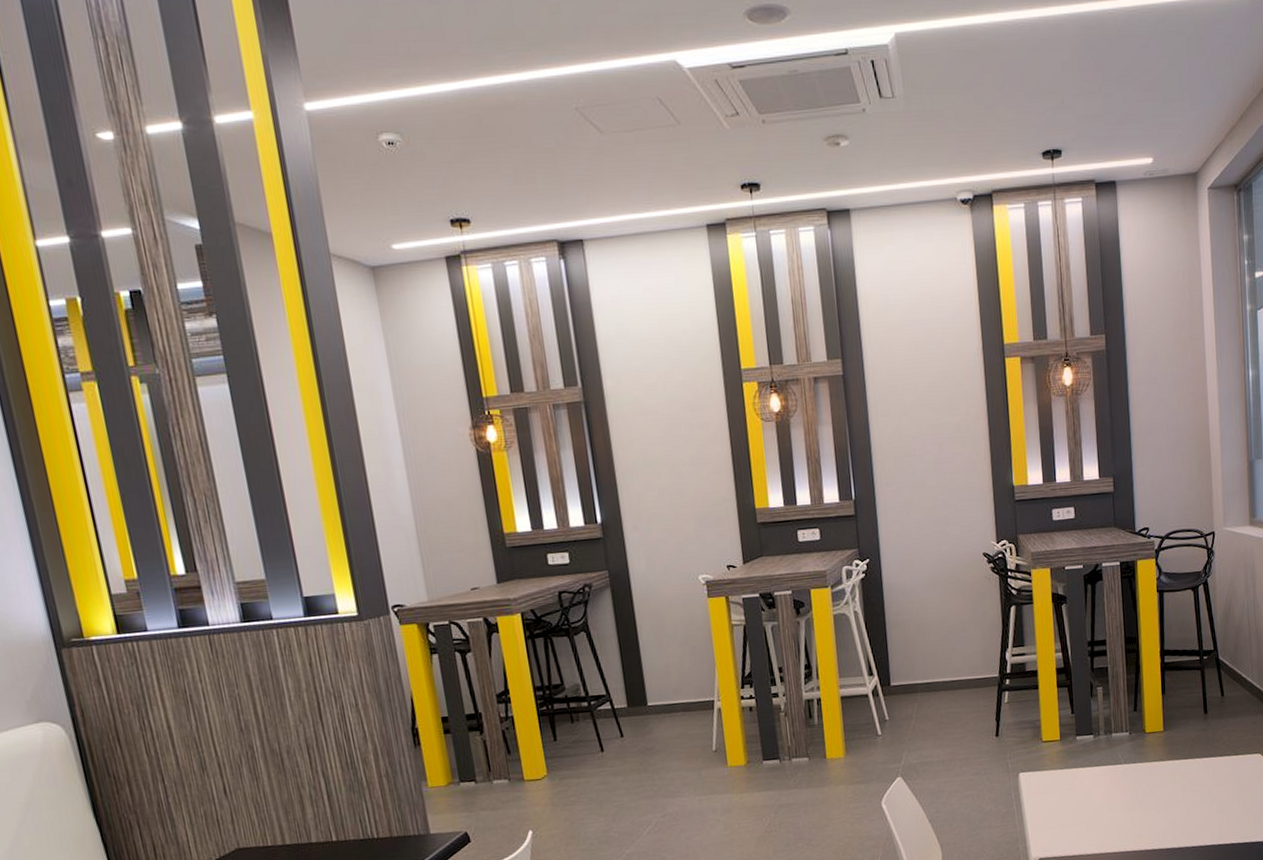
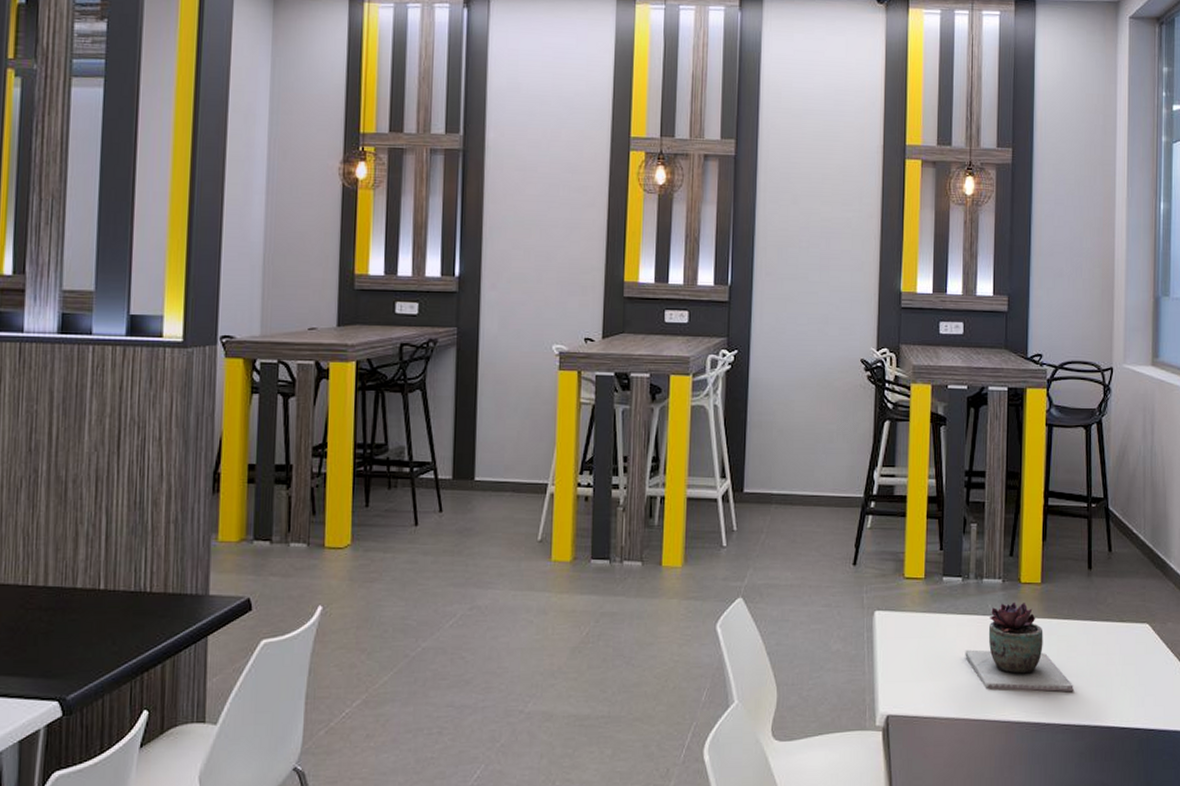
succulent plant: none [1101,749,1199,826] -> present [965,602,1074,692]

